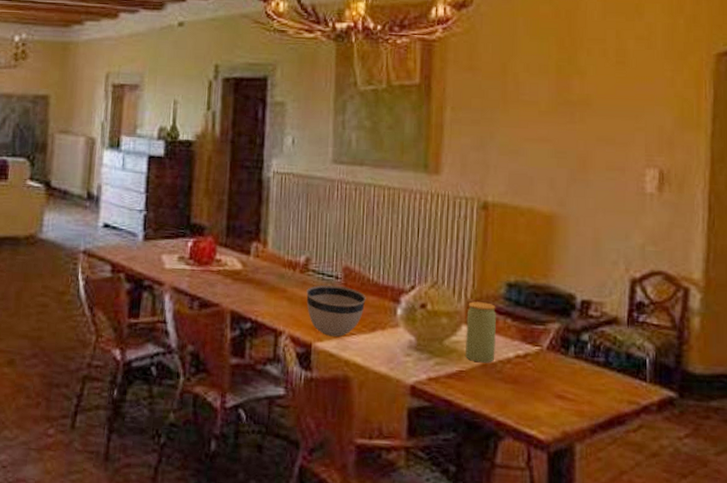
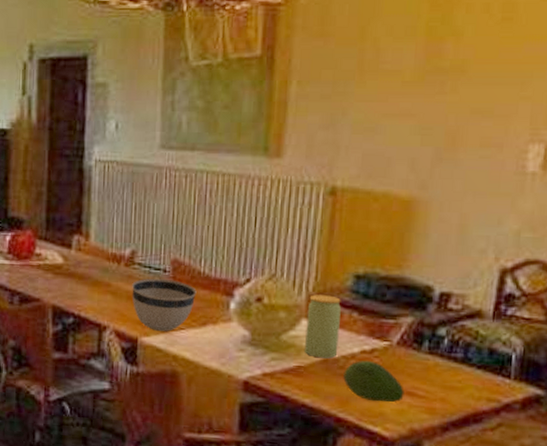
fruit: none [501,365,556,406] -> present [343,361,404,403]

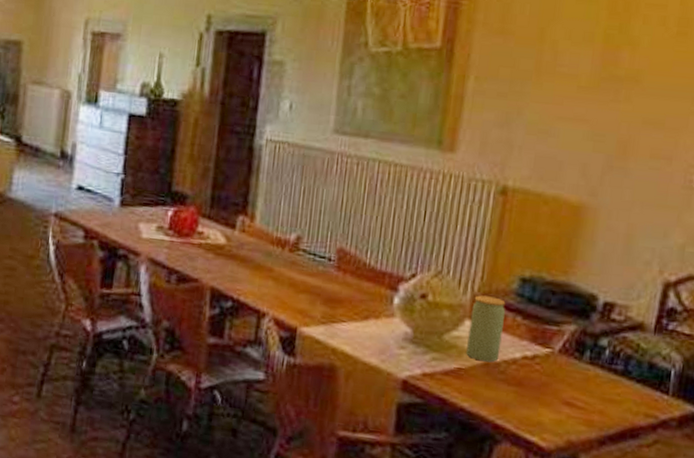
bowl: present [132,278,197,332] -> none [294,266,361,324]
fruit: present [343,361,404,403] -> none [503,366,564,413]

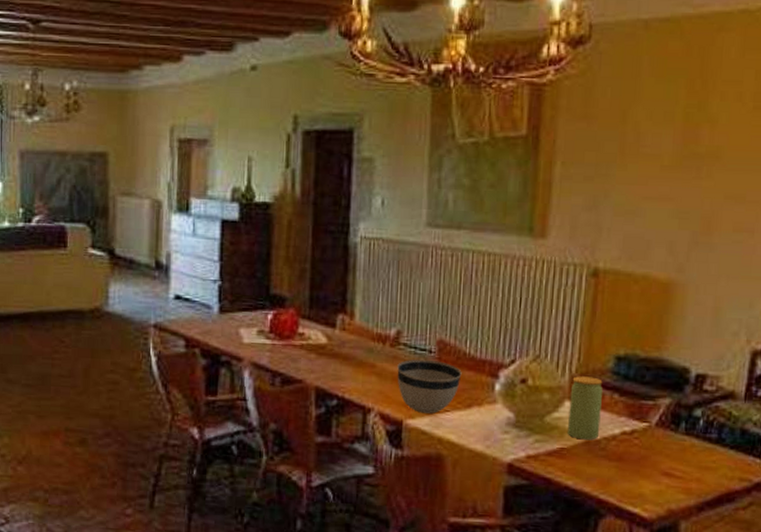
bowl: none [294,266,361,324] -> present [397,359,462,415]

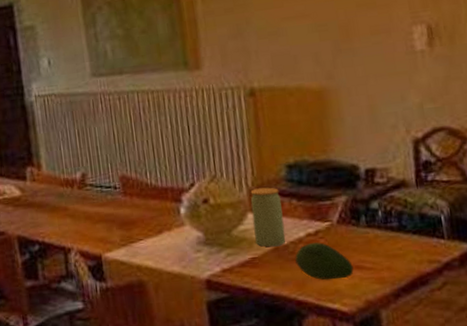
bowl: present [397,359,462,415] -> none [87,195,148,246]
fruit: none [604,442,663,484] -> present [295,242,354,280]

